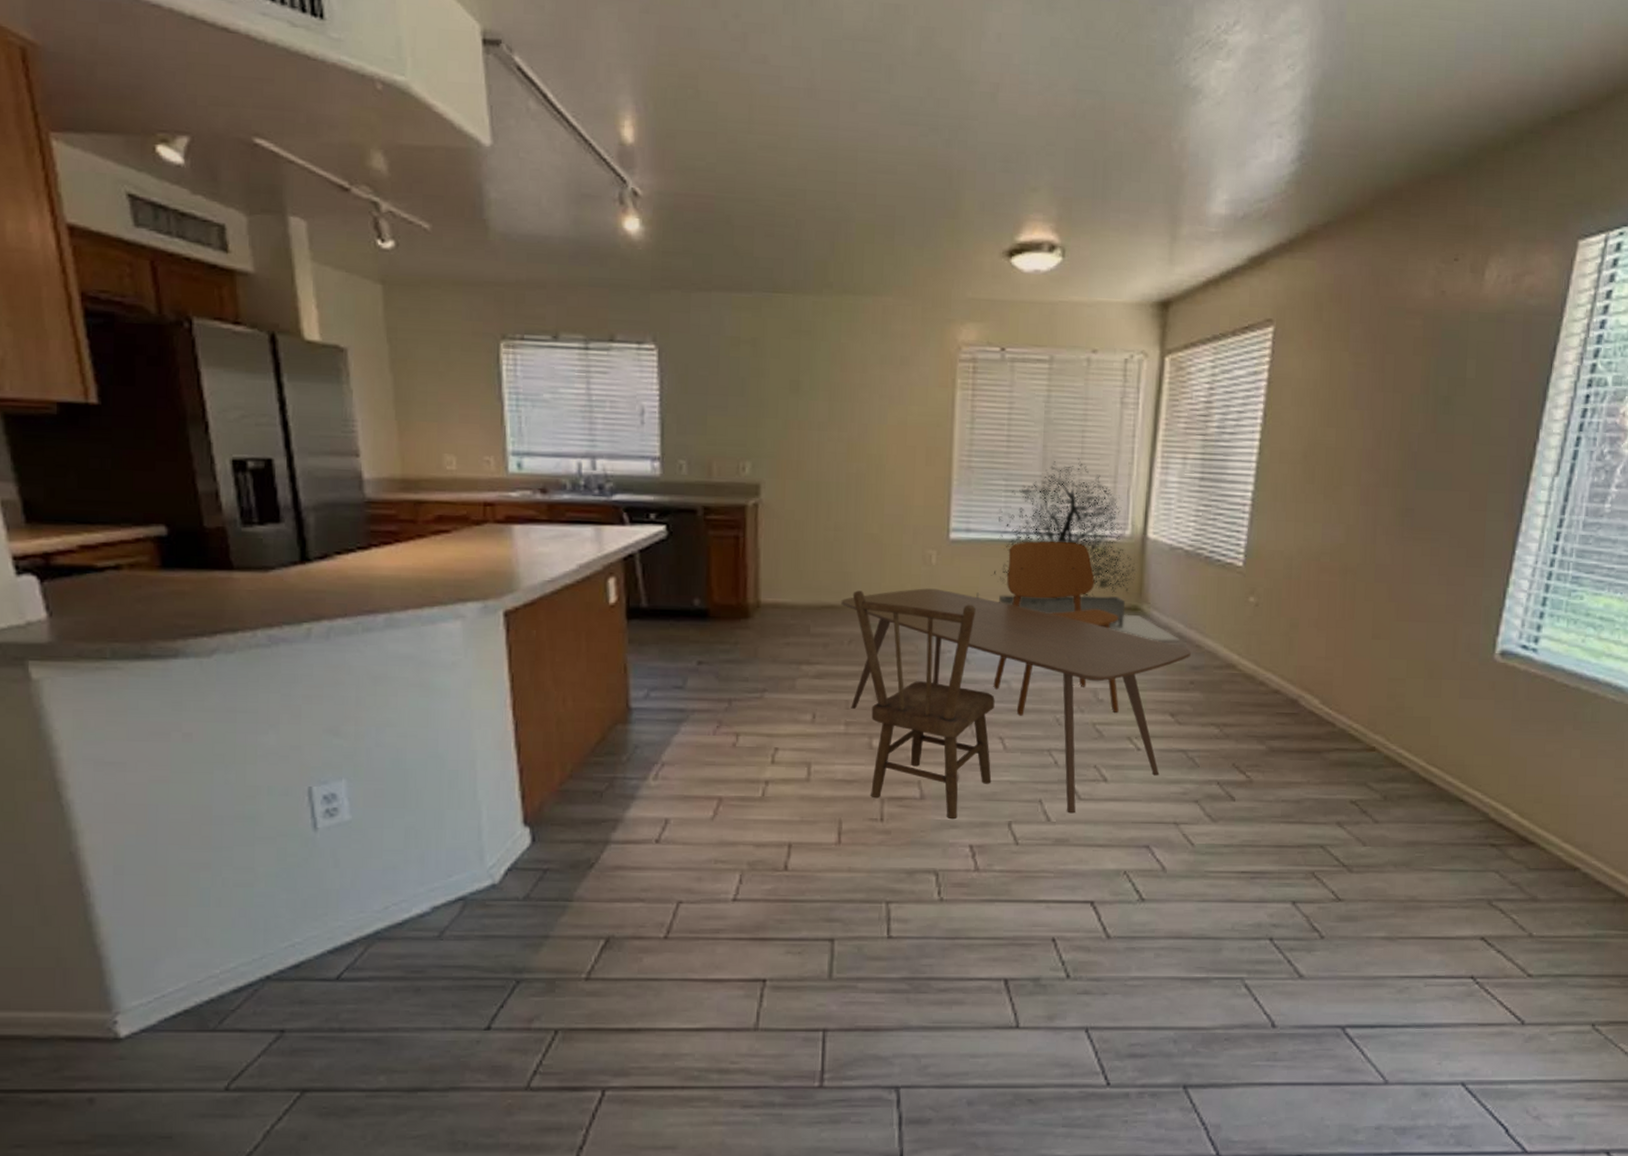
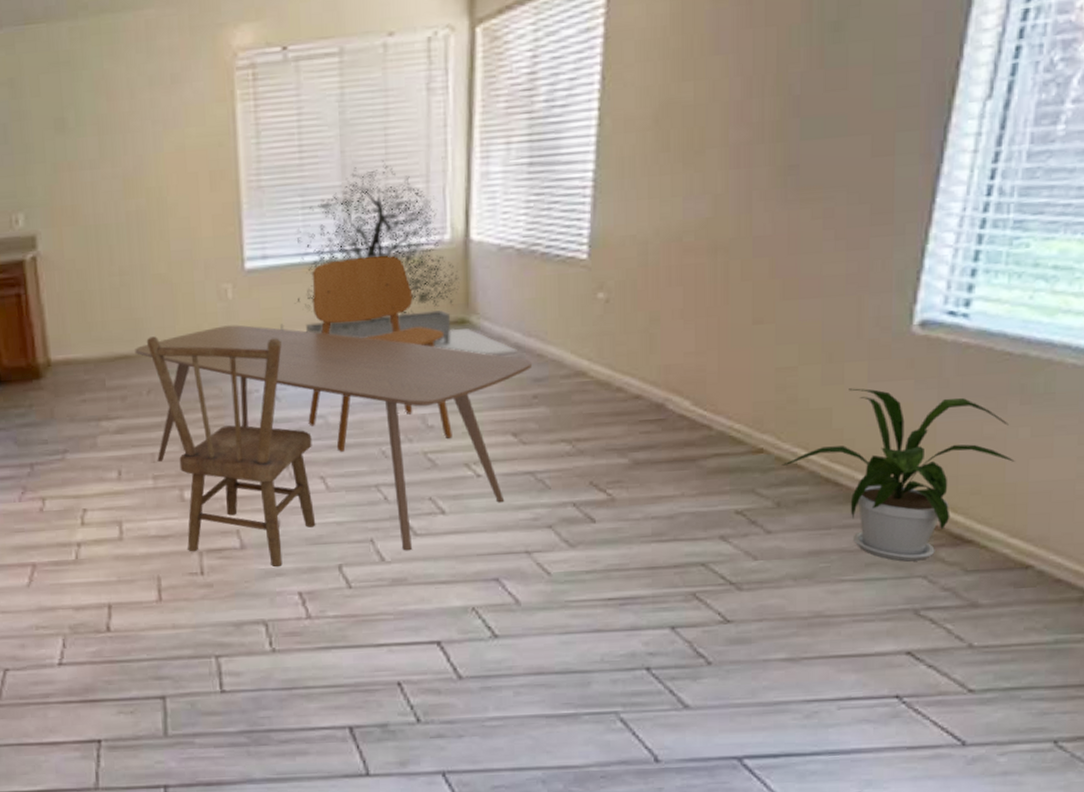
house plant: none [1389,702,1568,857] -> present [782,388,1015,562]

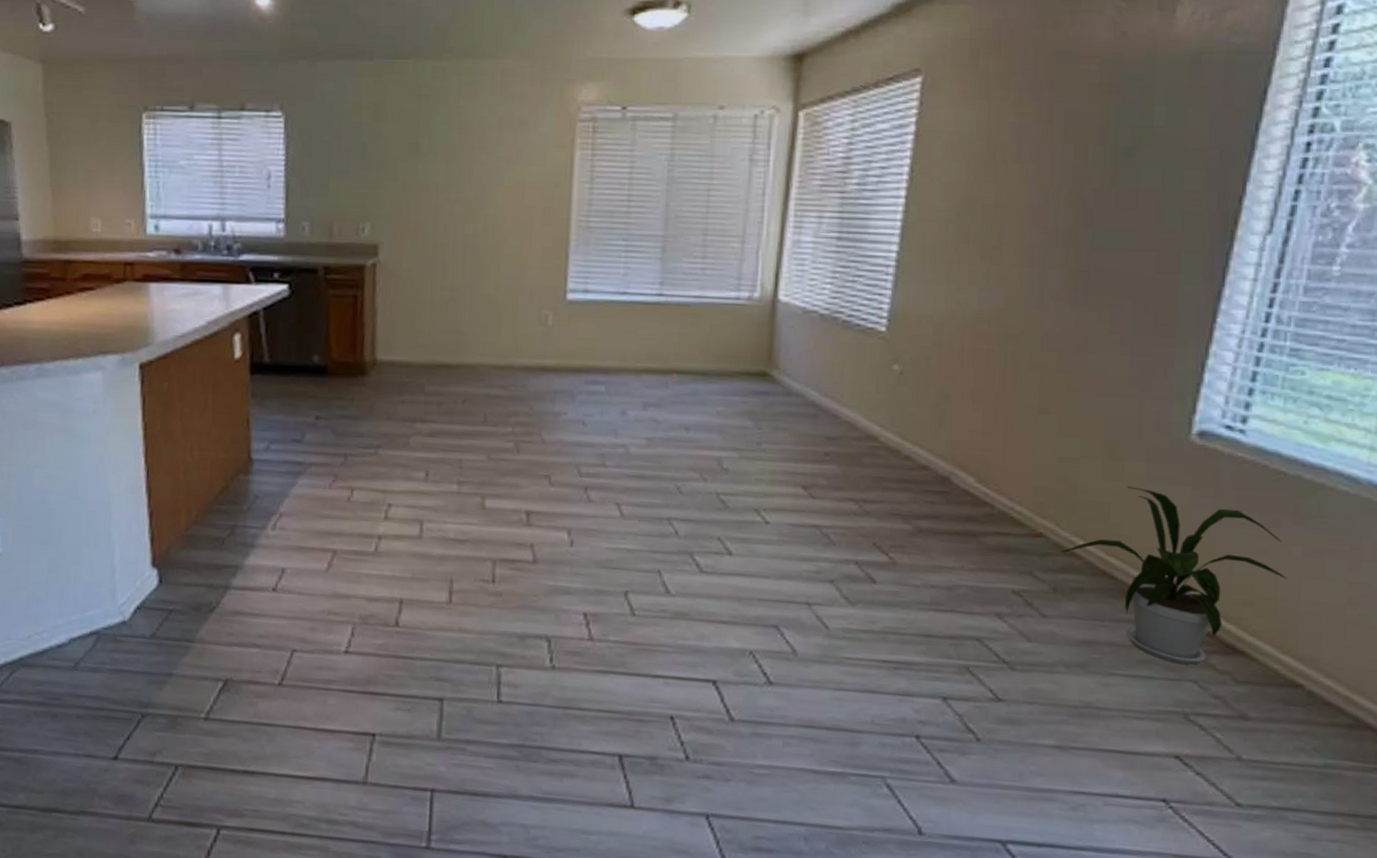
dining table: present [135,324,532,551] -> none [456,349,826,587]
dining chair: present [146,336,316,568] -> none [467,350,612,586]
potted tree: present [280,161,519,356] -> none [593,218,815,412]
dining chair: present [308,256,452,452] -> none [610,303,746,483]

